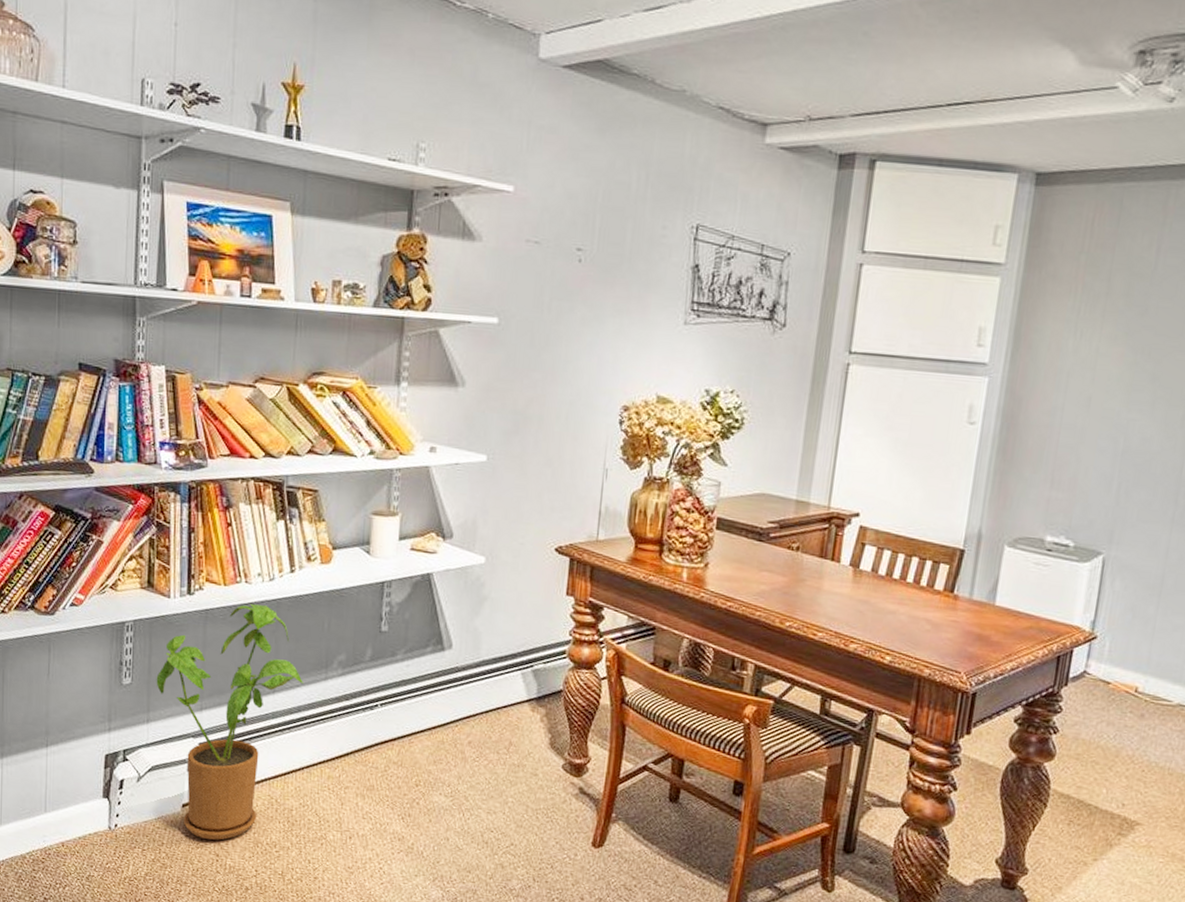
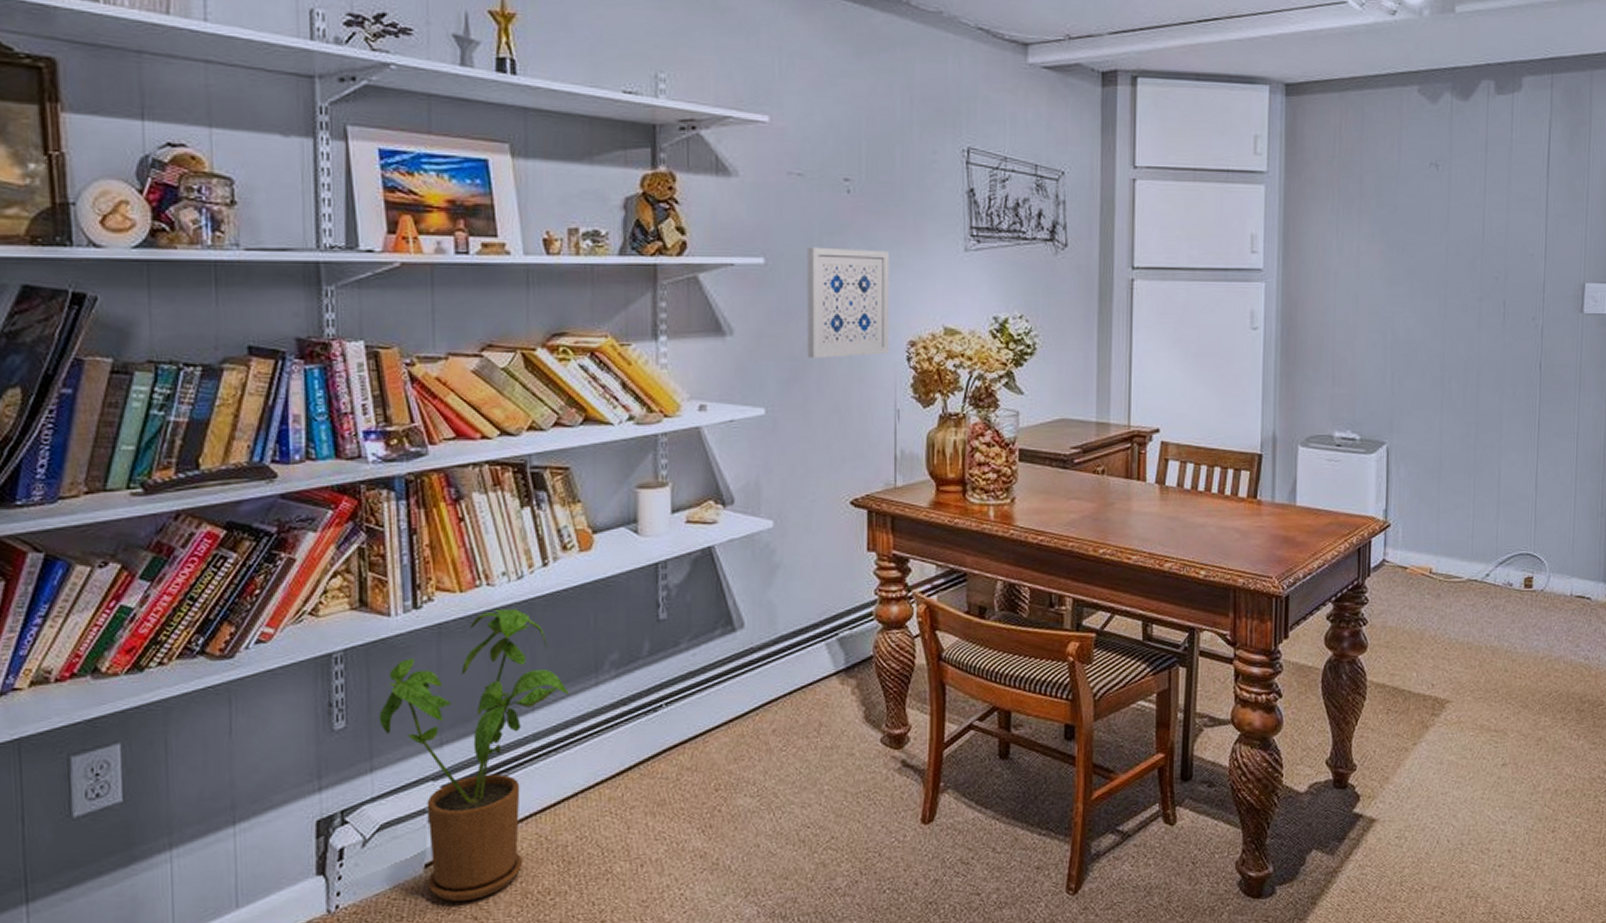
wall art: none [528,310,613,416] -> present [806,247,890,359]

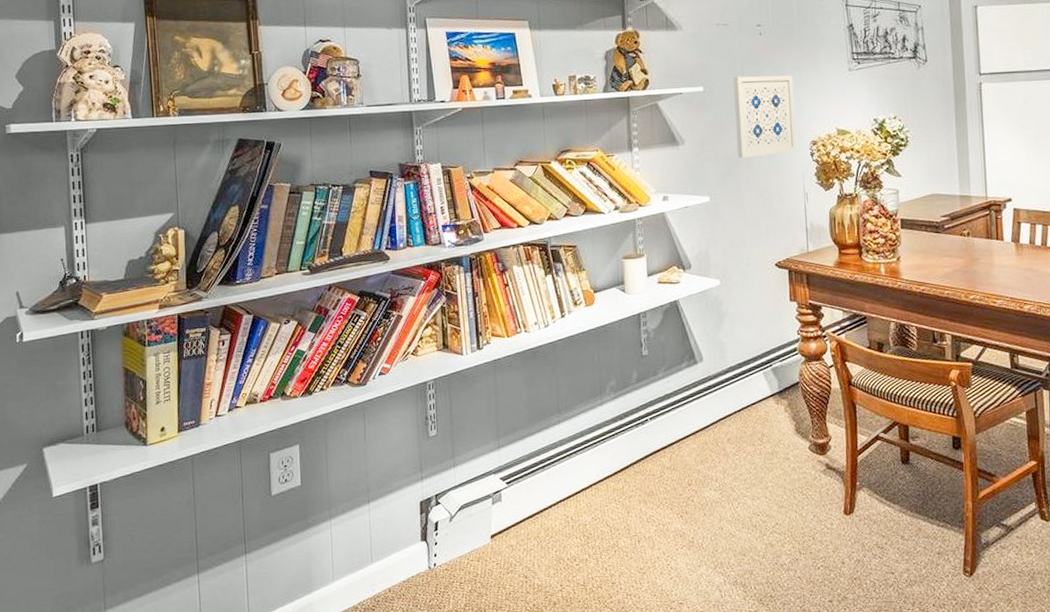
house plant: present [379,609,571,902] -> none [458,349,584,564]

